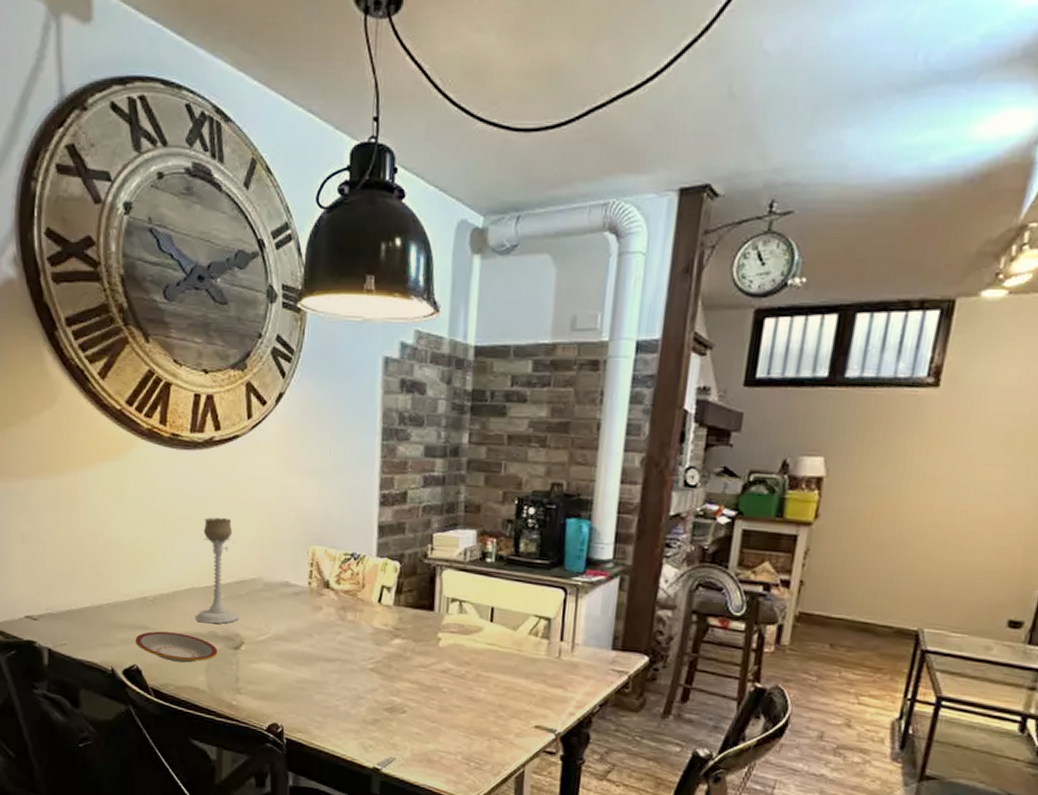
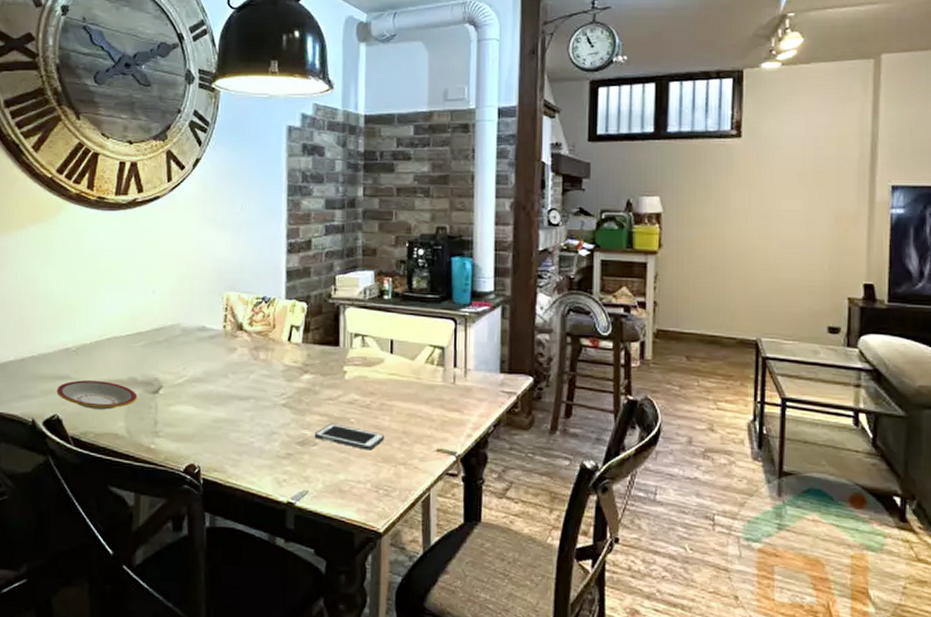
candle holder: present [195,517,239,624] -> none [116,270,158,370]
cell phone: none [403,691,480,722] -> present [314,423,385,450]

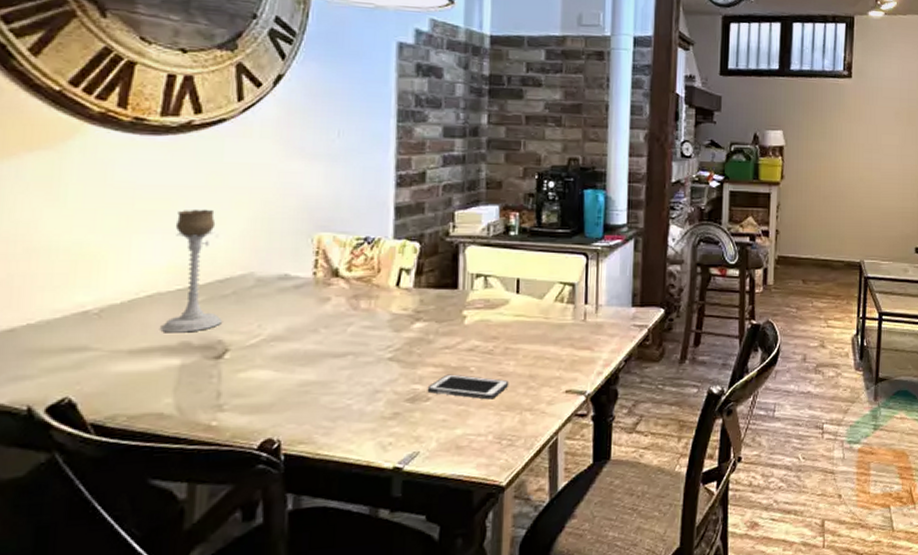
plate: present [57,380,137,410] -> none [68,349,192,386]
candle holder: none [116,270,158,370] -> present [160,209,222,333]

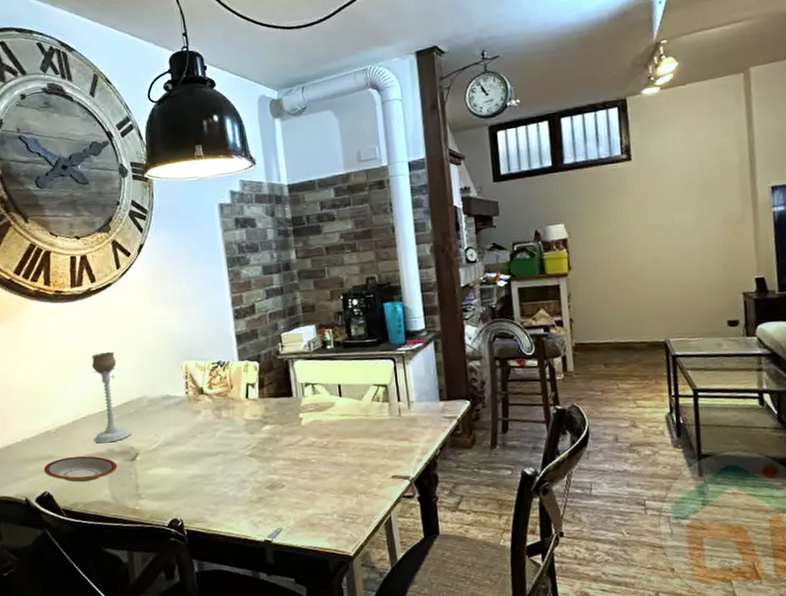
plate: none [68,349,192,386] -> present [44,456,118,482]
cell phone: present [427,374,509,400] -> none [281,465,345,486]

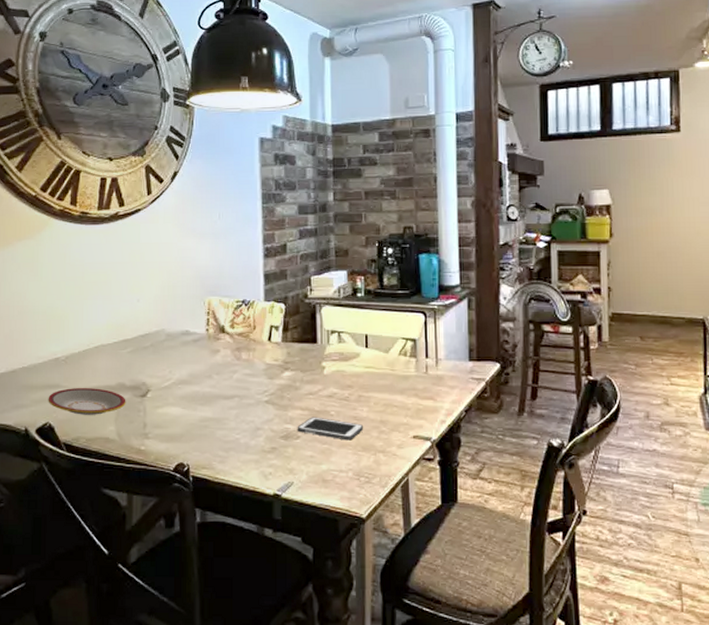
candle holder: present [91,351,131,444] -> none [104,280,144,376]
cell phone: none [281,465,345,486] -> present [297,417,364,441]

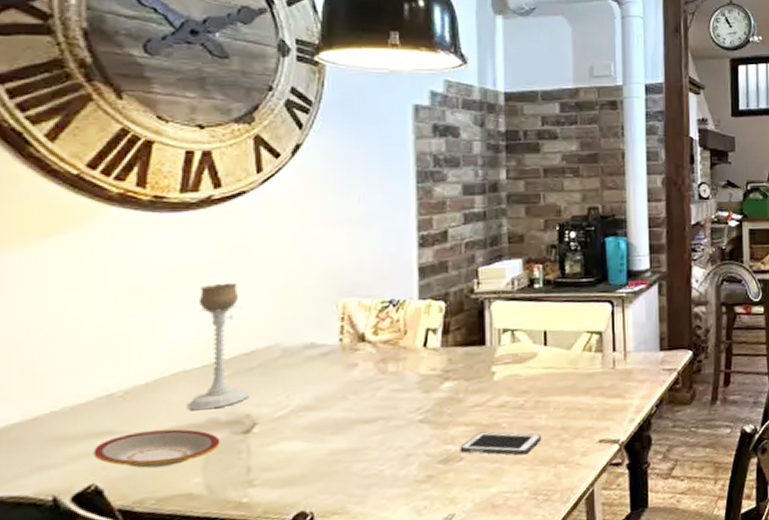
candle holder: none [104,280,144,376] -> present [187,282,249,411]

